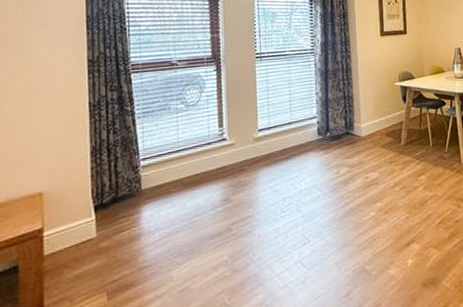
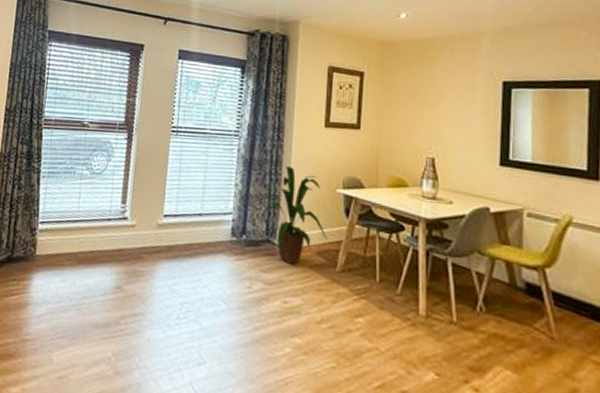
house plant: none [340,71,392,148] -> present [262,166,328,264]

